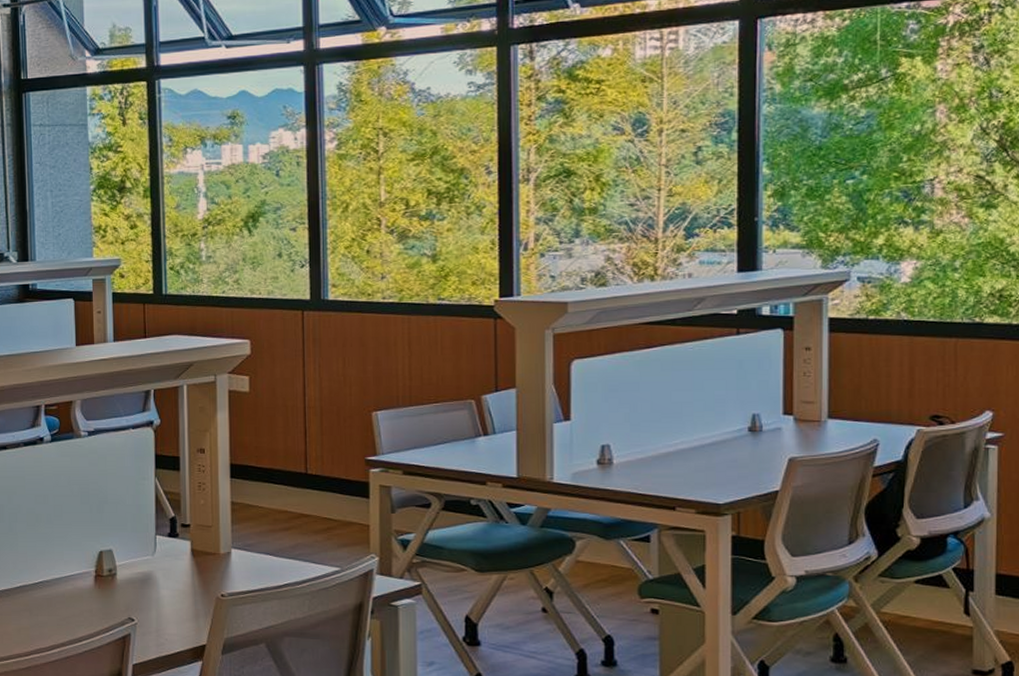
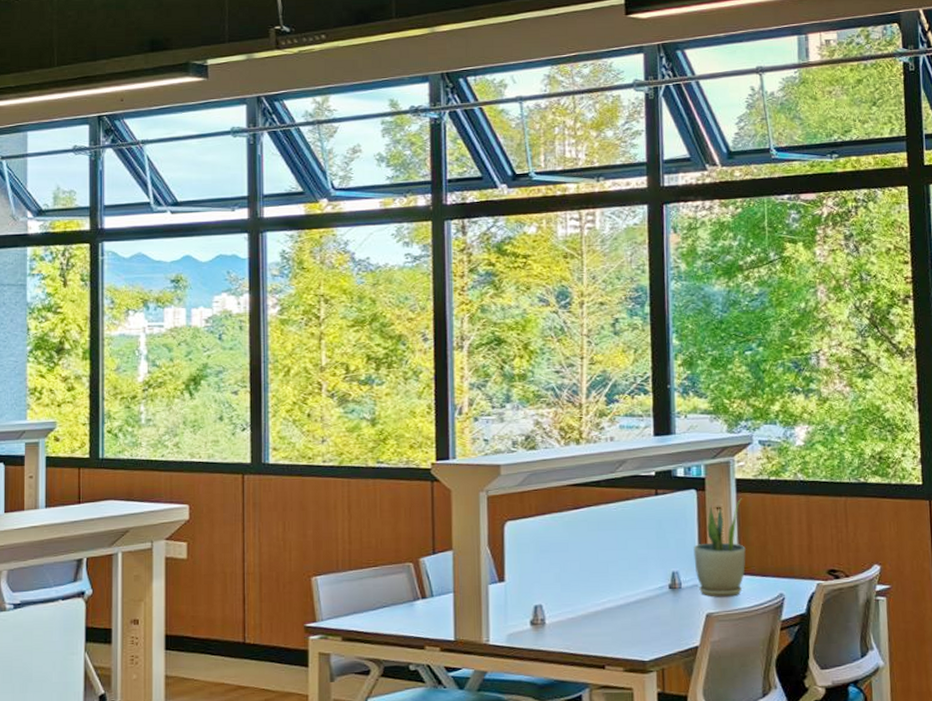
potted plant: none [777,338,837,440] -> present [693,498,746,596]

